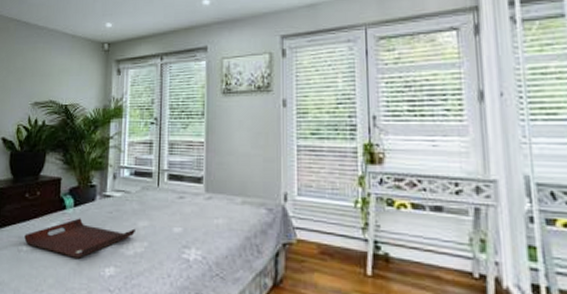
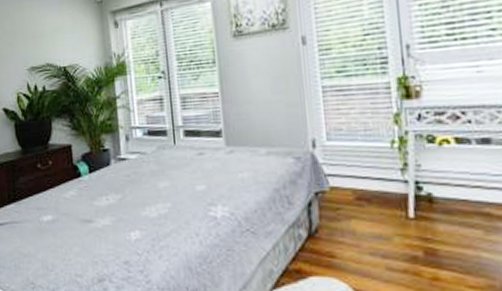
serving tray: present [24,218,137,260] -> none [43,184,158,226]

